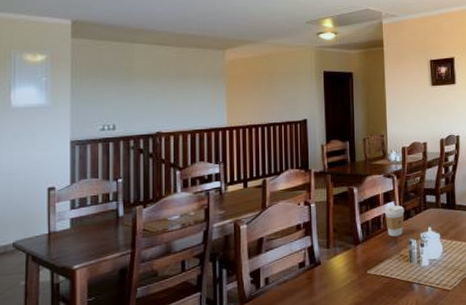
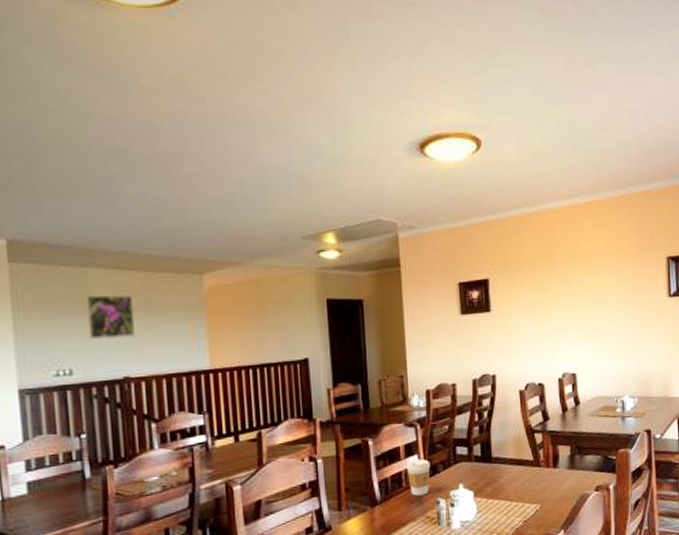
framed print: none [130,65,168,101] -> present [85,295,135,340]

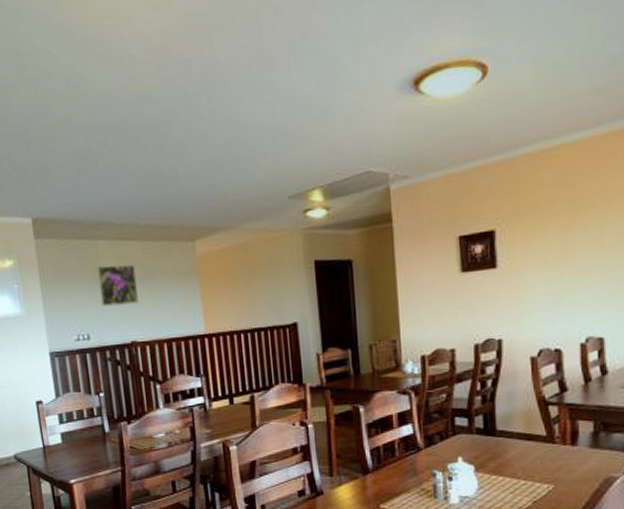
coffee cup: present [405,459,431,496] -> none [399,429,426,467]

